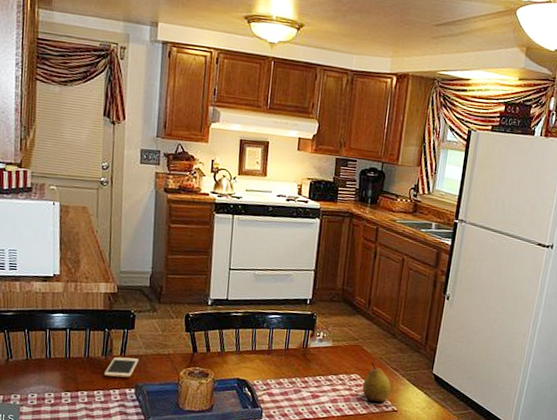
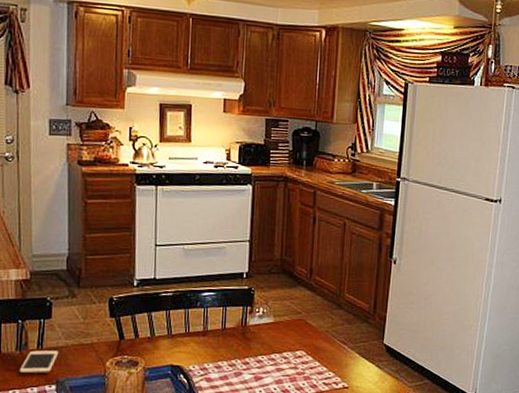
fruit: present [362,362,391,402] -> none [309,336,340,379]

